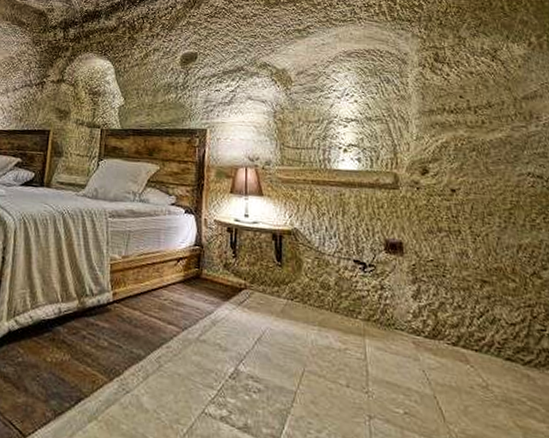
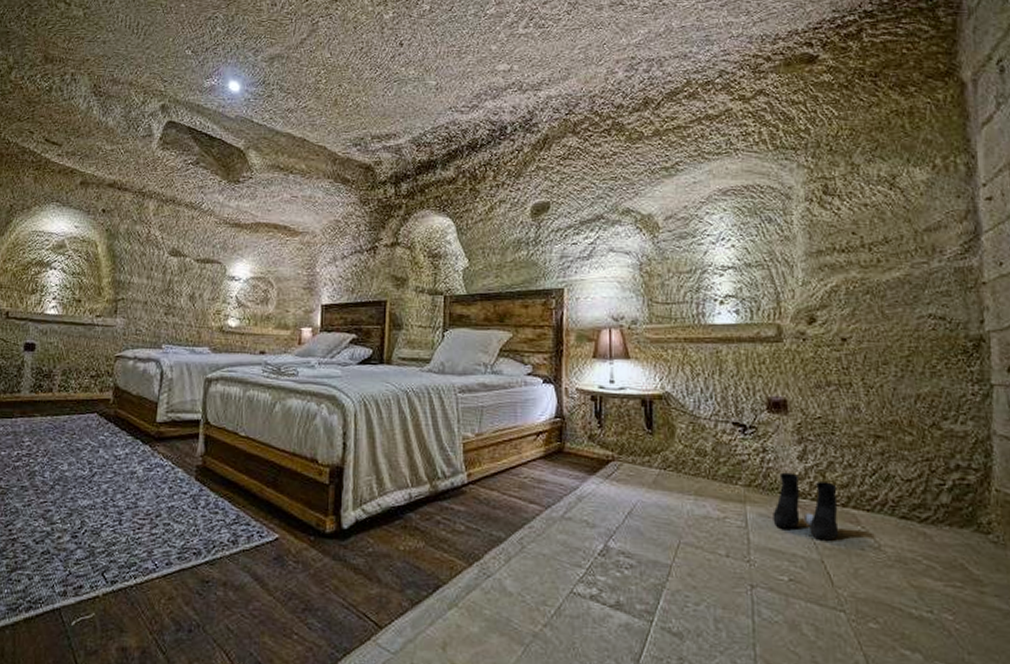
boots: none [389,309,450,378] -> present [773,472,839,542]

